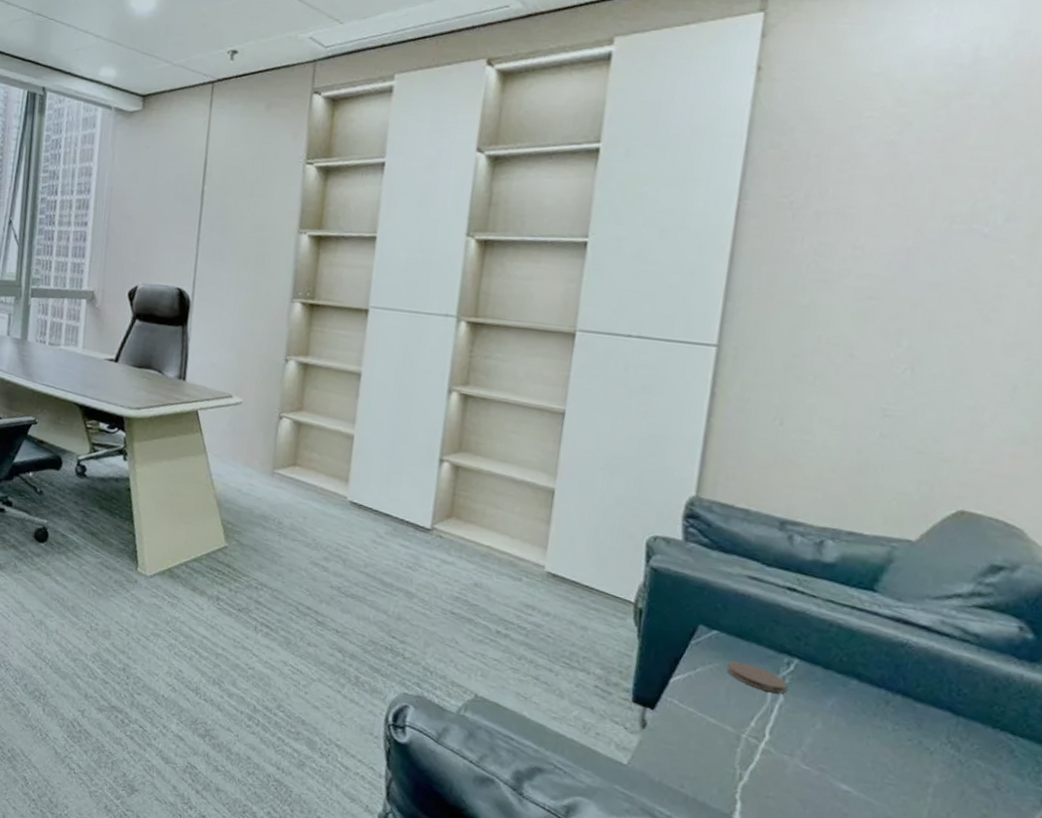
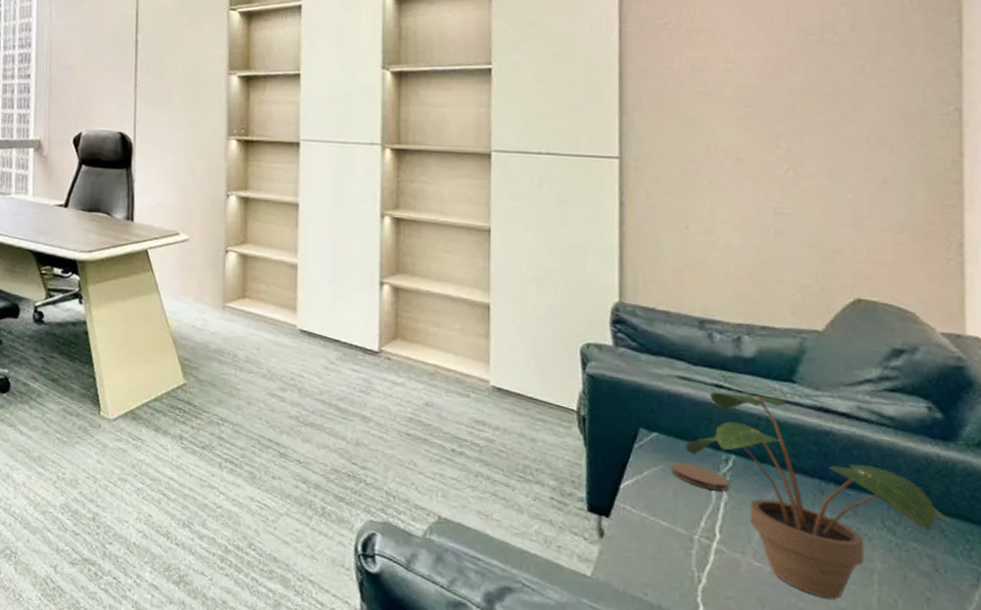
potted plant: none [745,594,1031,808] -> present [685,391,960,599]

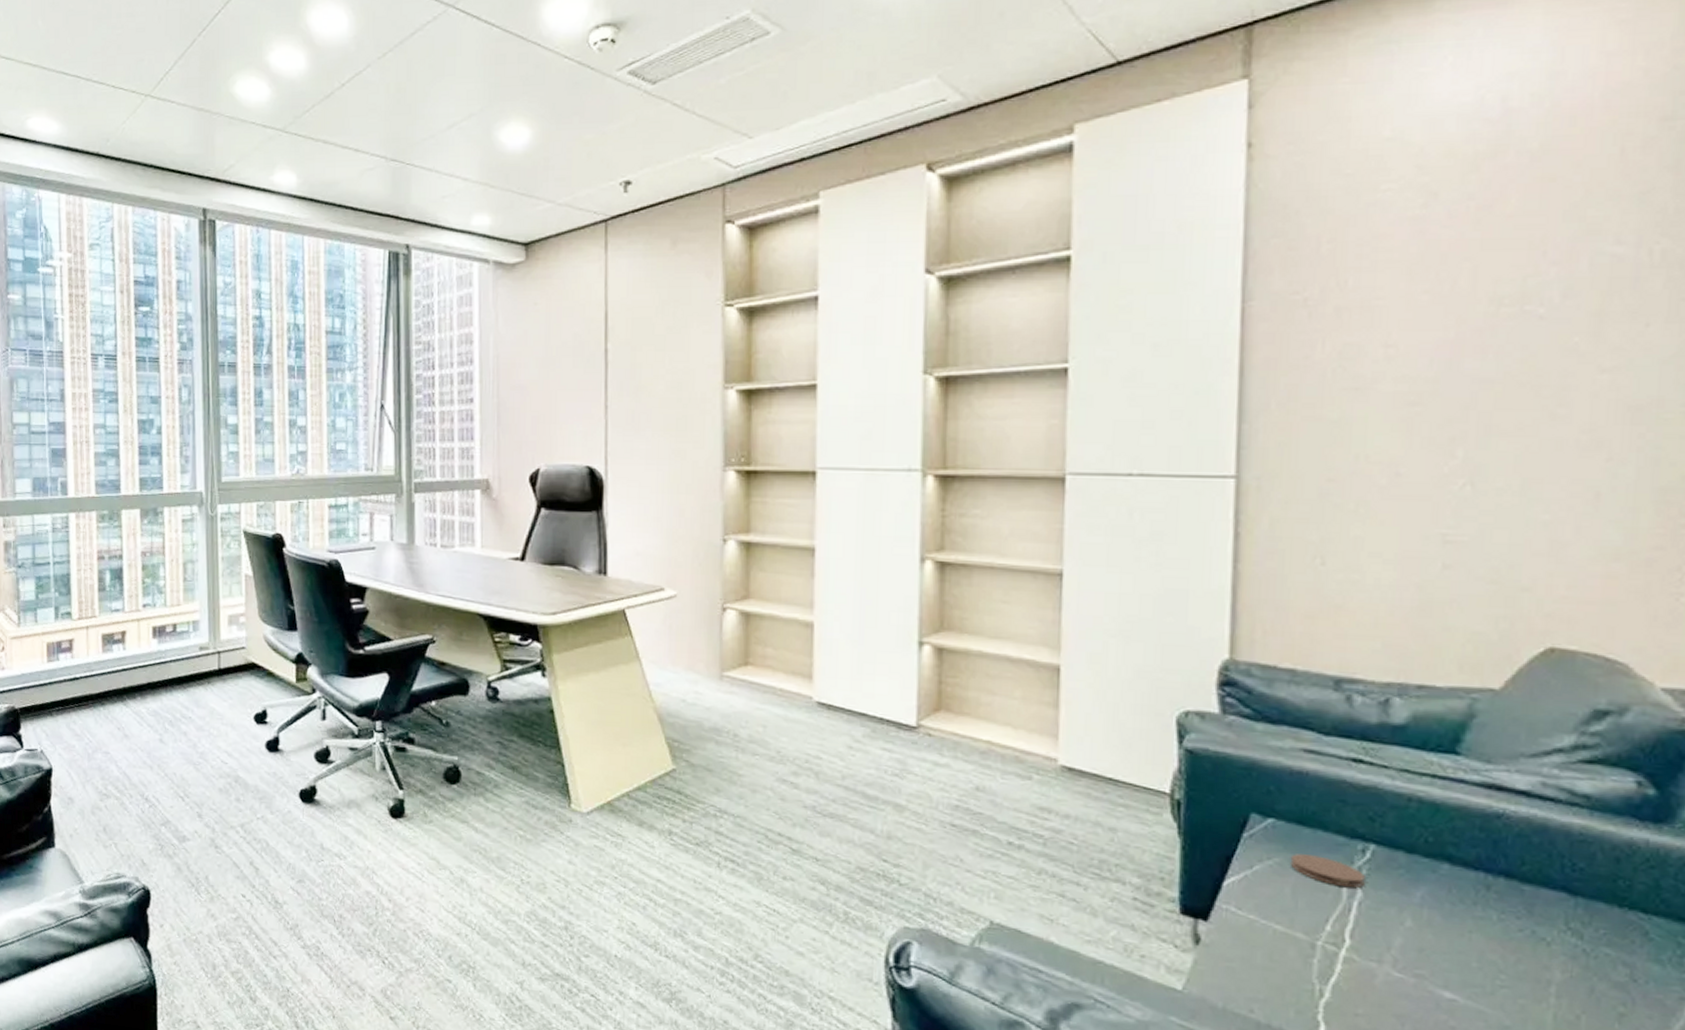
potted plant: present [685,391,960,599] -> none [1309,767,1670,1016]

